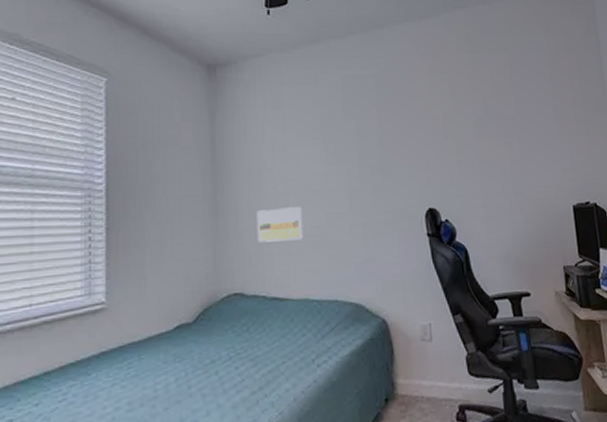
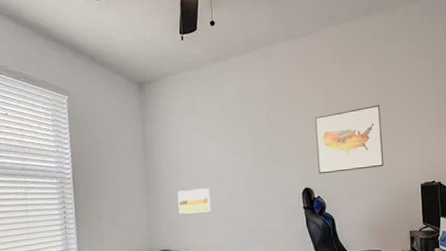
wall art: none [439,105,526,191] -> present [315,105,384,174]

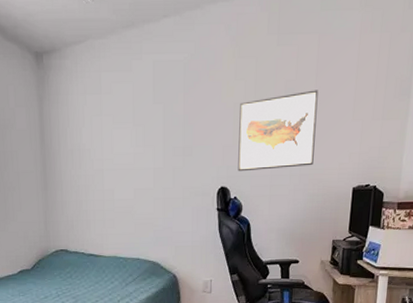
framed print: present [177,188,211,214] -> none [77,183,115,211]

